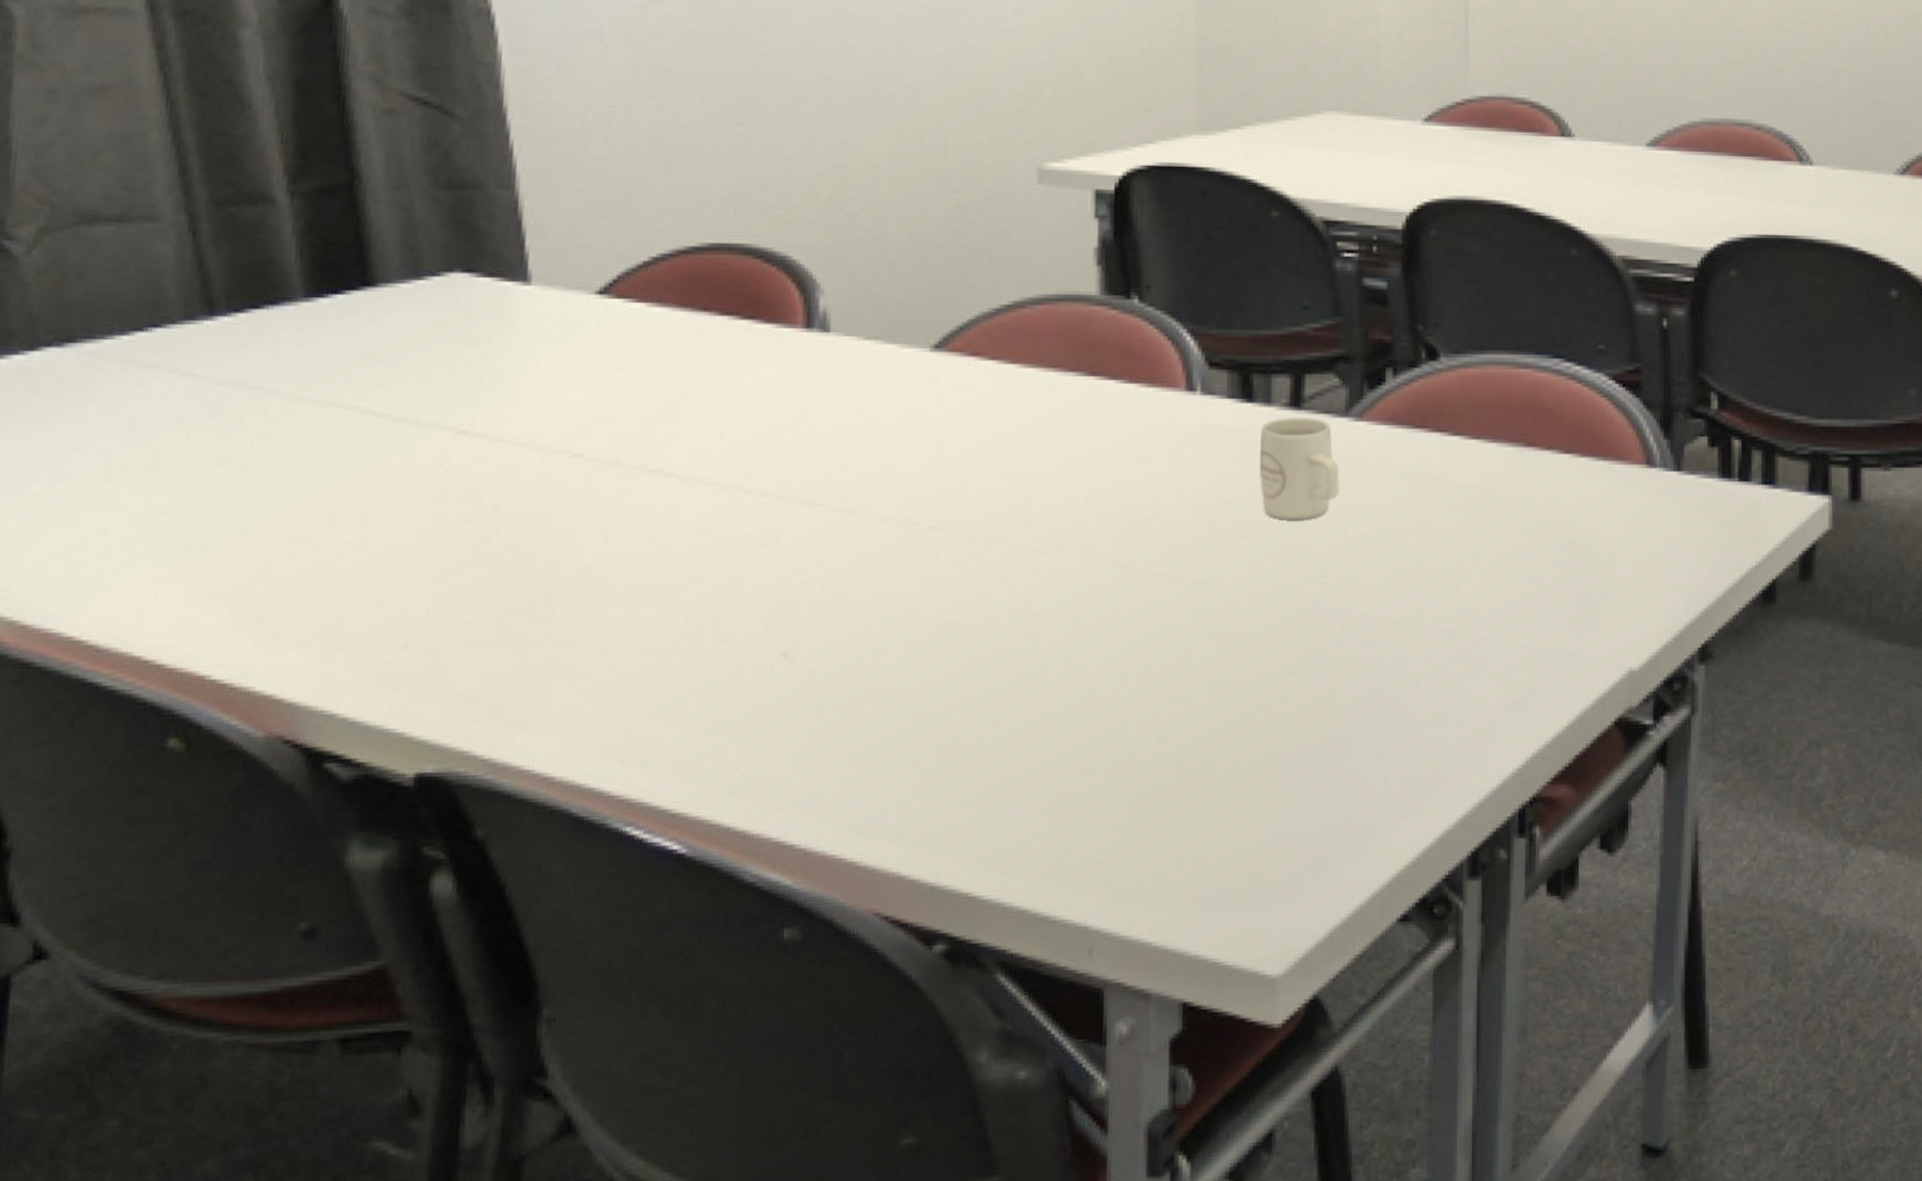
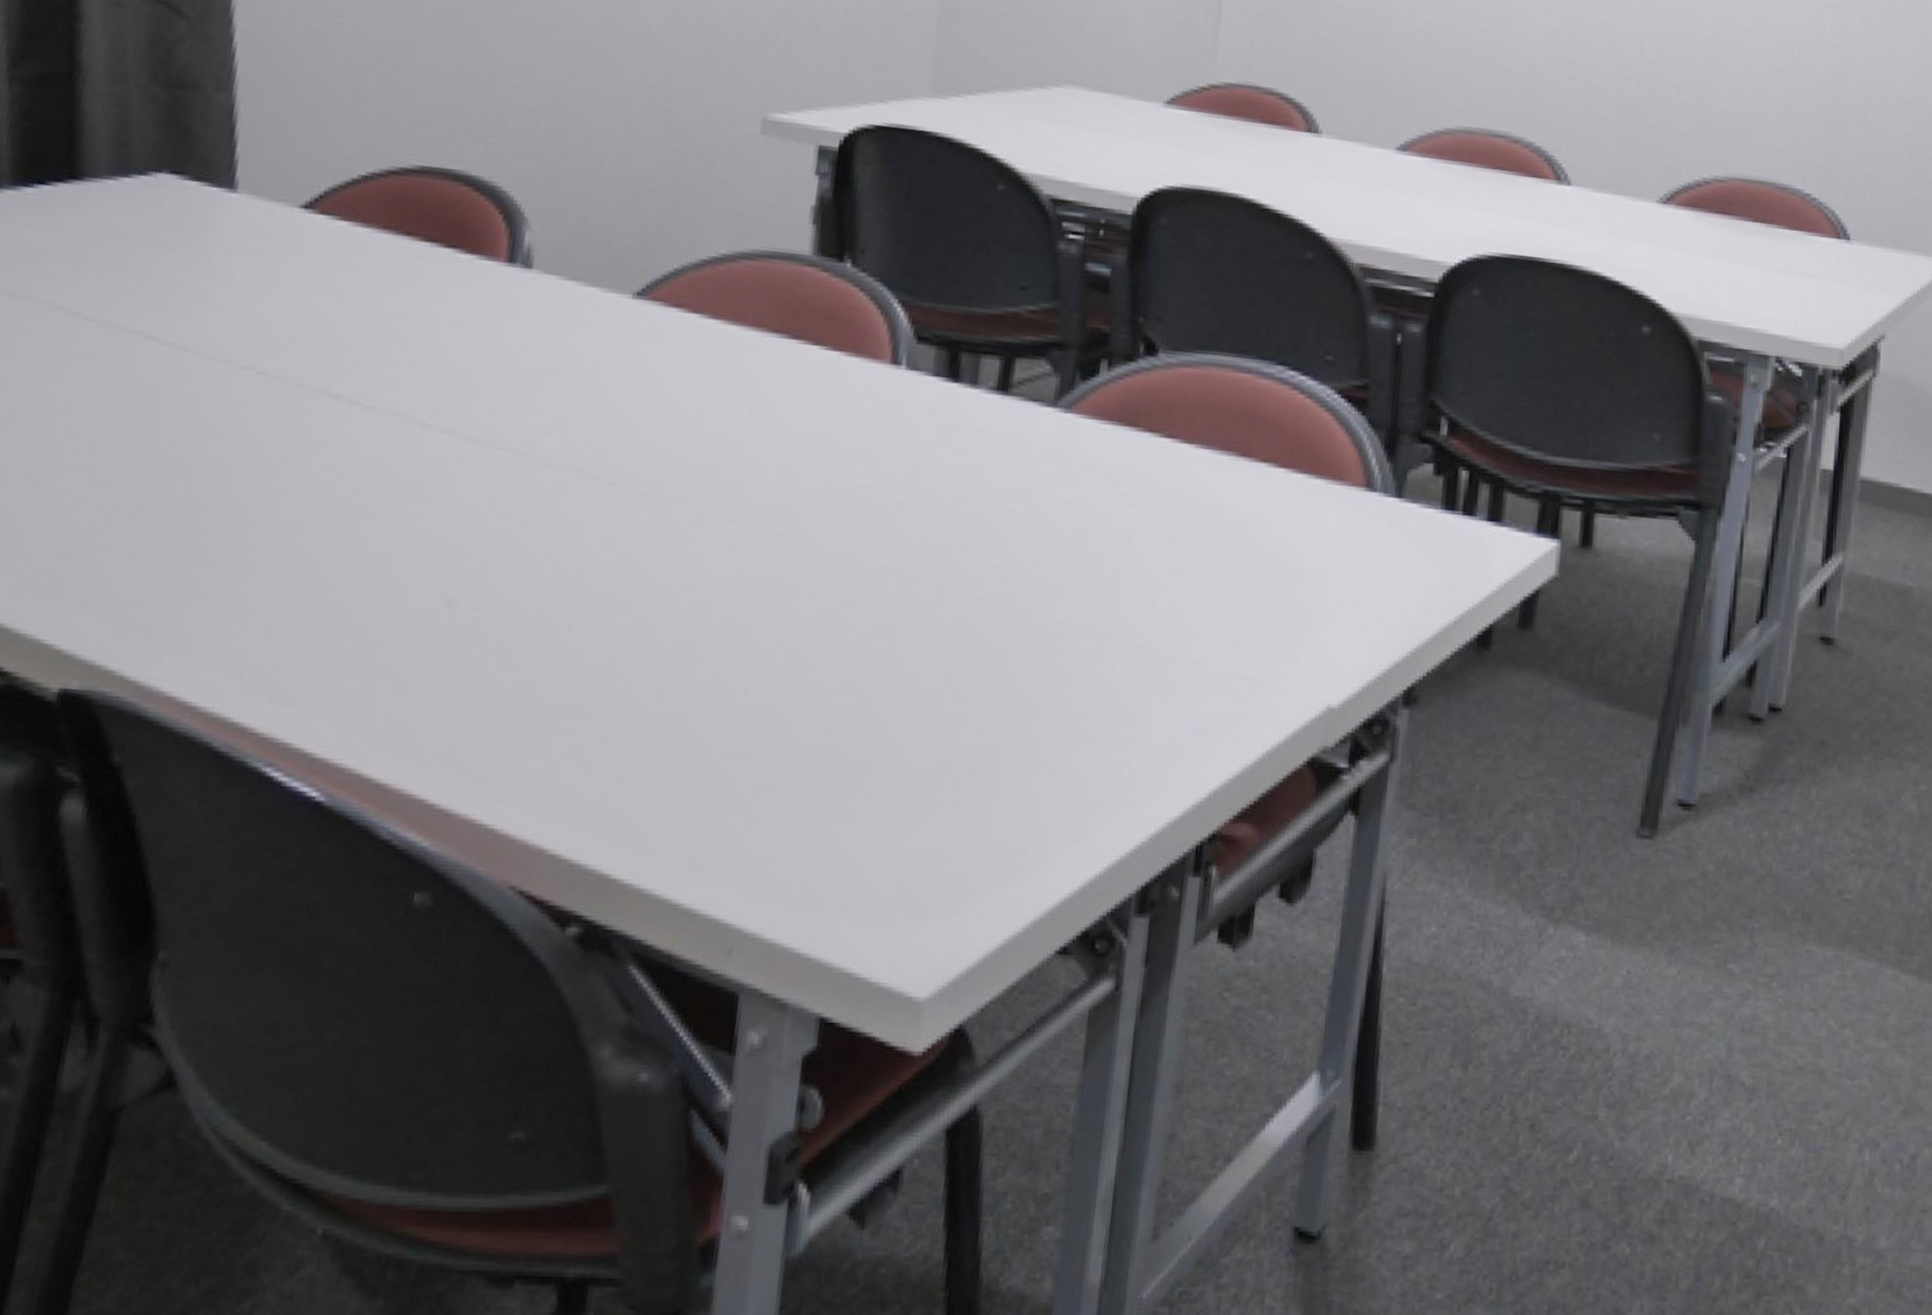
mug: present [1259,417,1339,521] -> none [957,402,1042,513]

